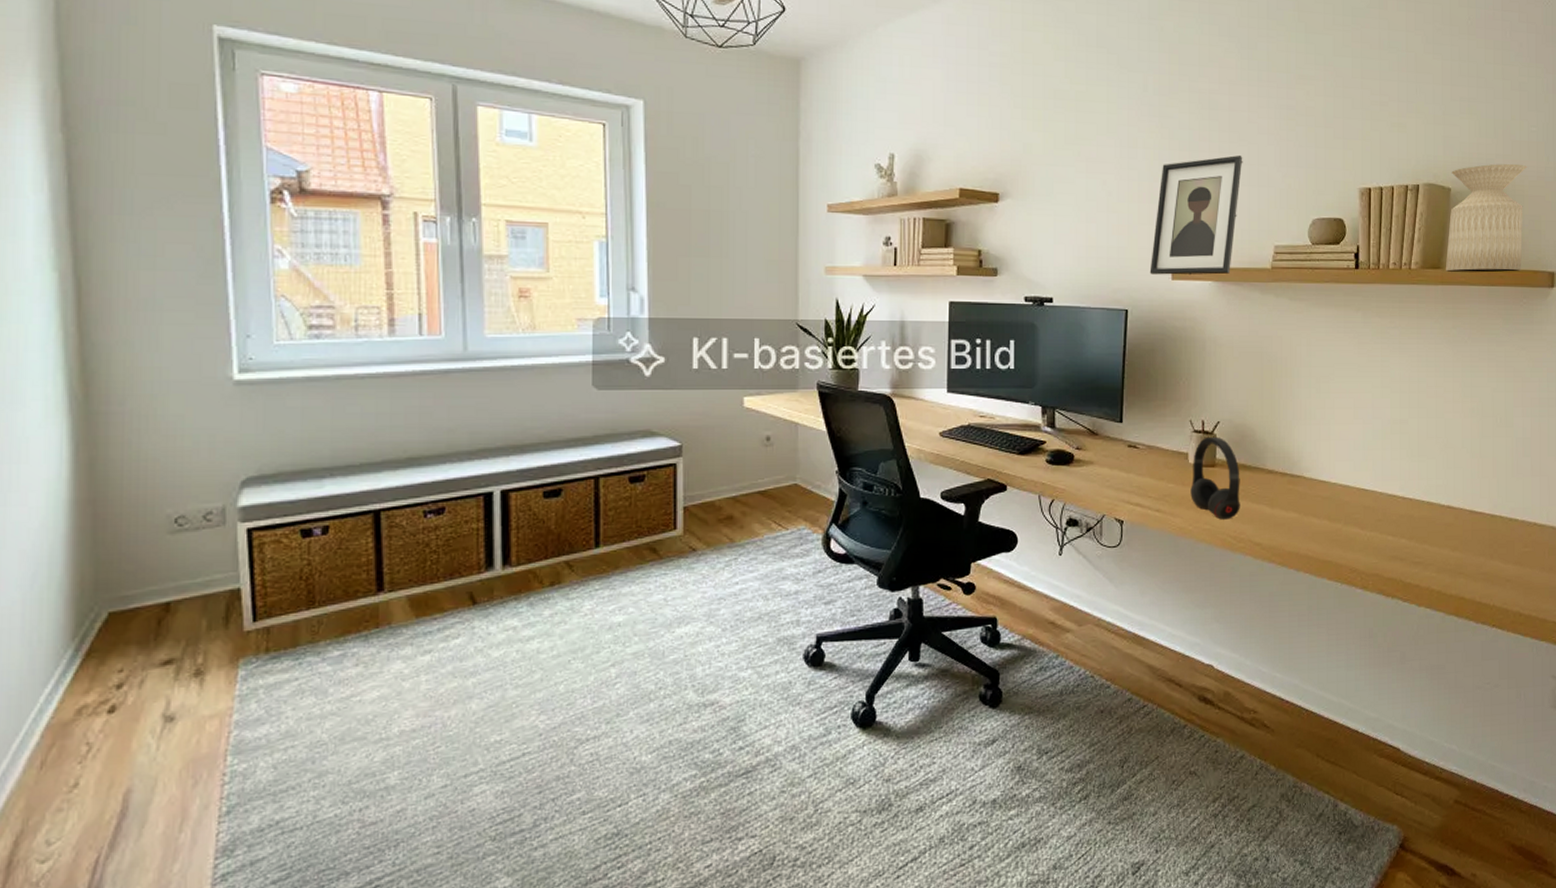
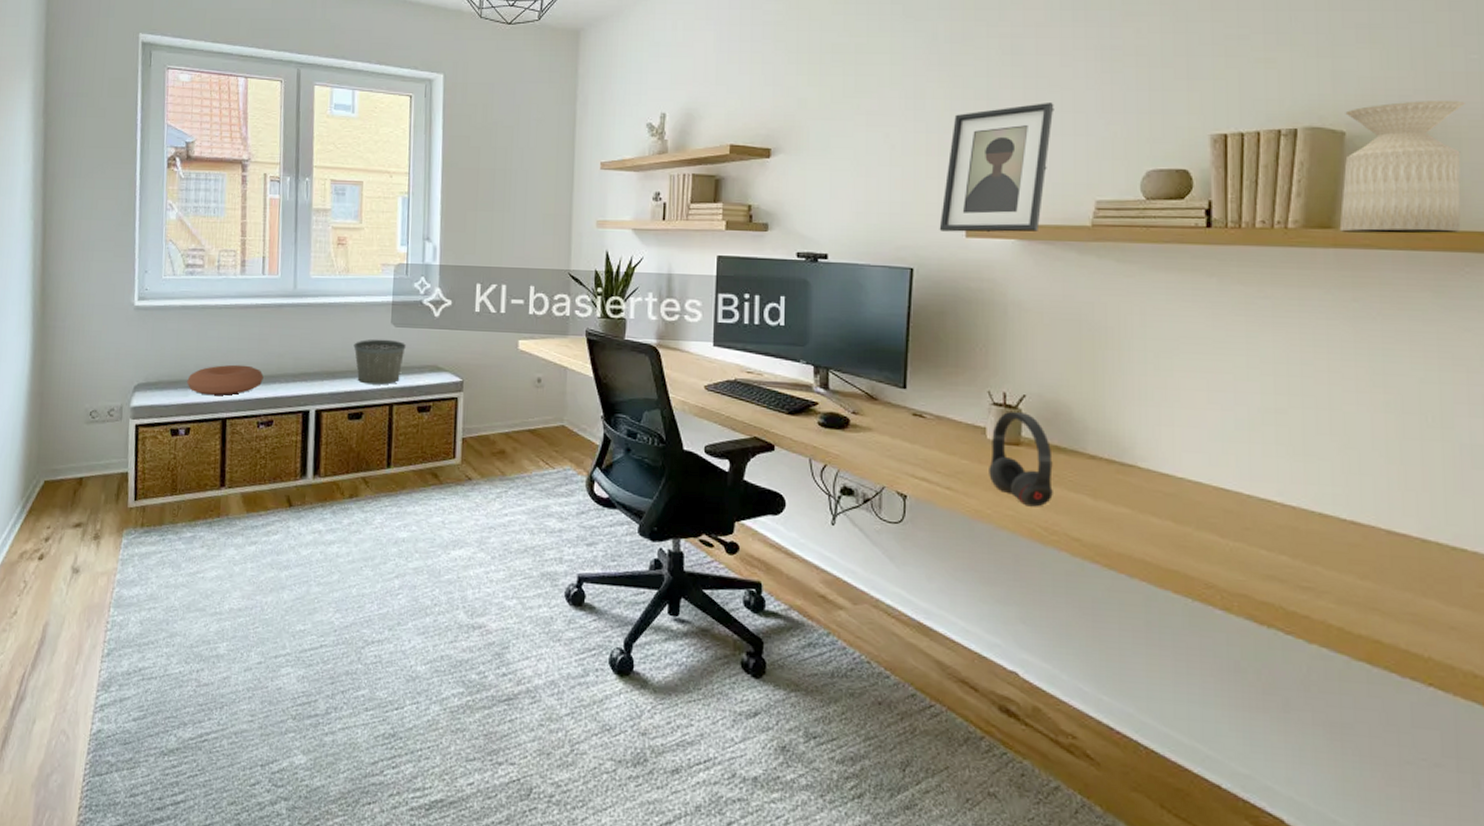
cushion: none [320,445,429,484] -> present [187,364,264,395]
basket: none [546,404,612,456] -> present [353,339,406,385]

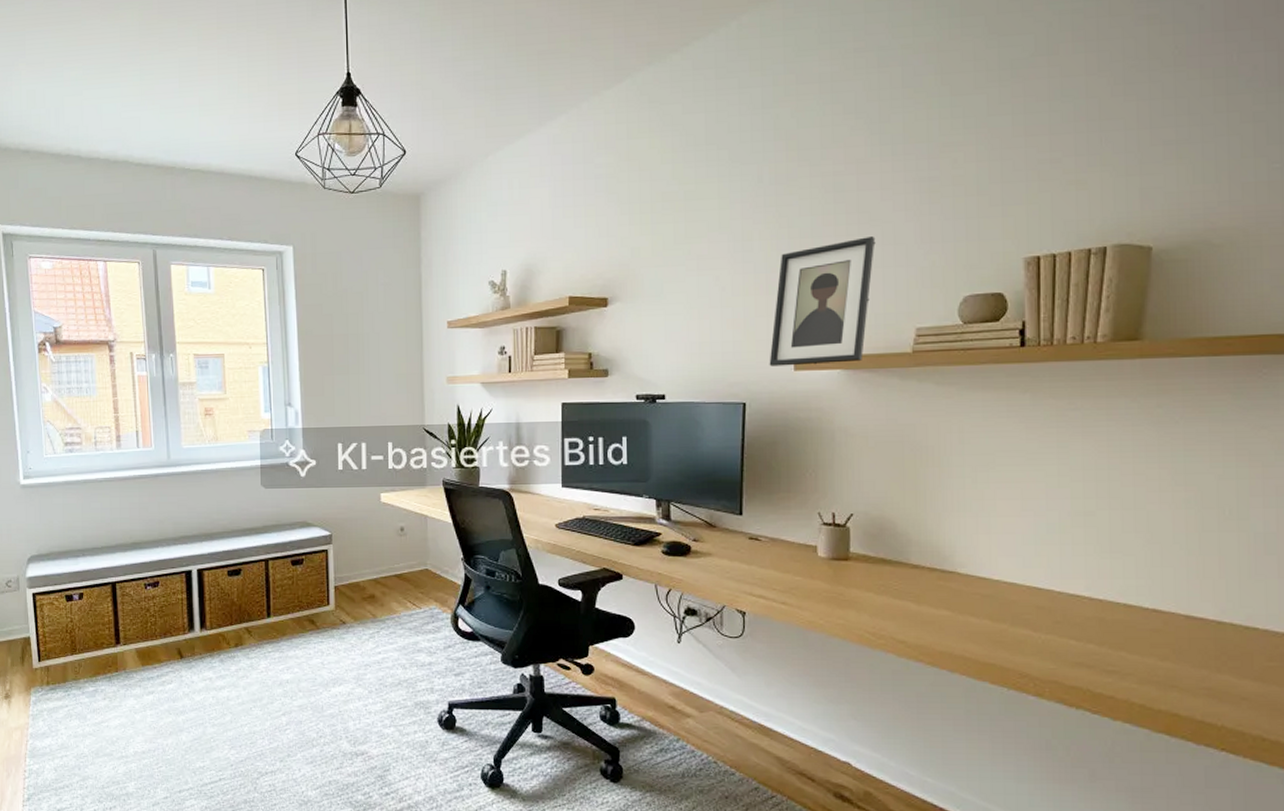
cushion: present [187,364,264,395] -> none [76,532,147,561]
basket: present [353,339,406,385] -> none [228,500,276,543]
headphones: present [989,412,1053,507] -> none [820,530,880,615]
side table: present [1339,99,1465,234] -> none [1145,209,1267,343]

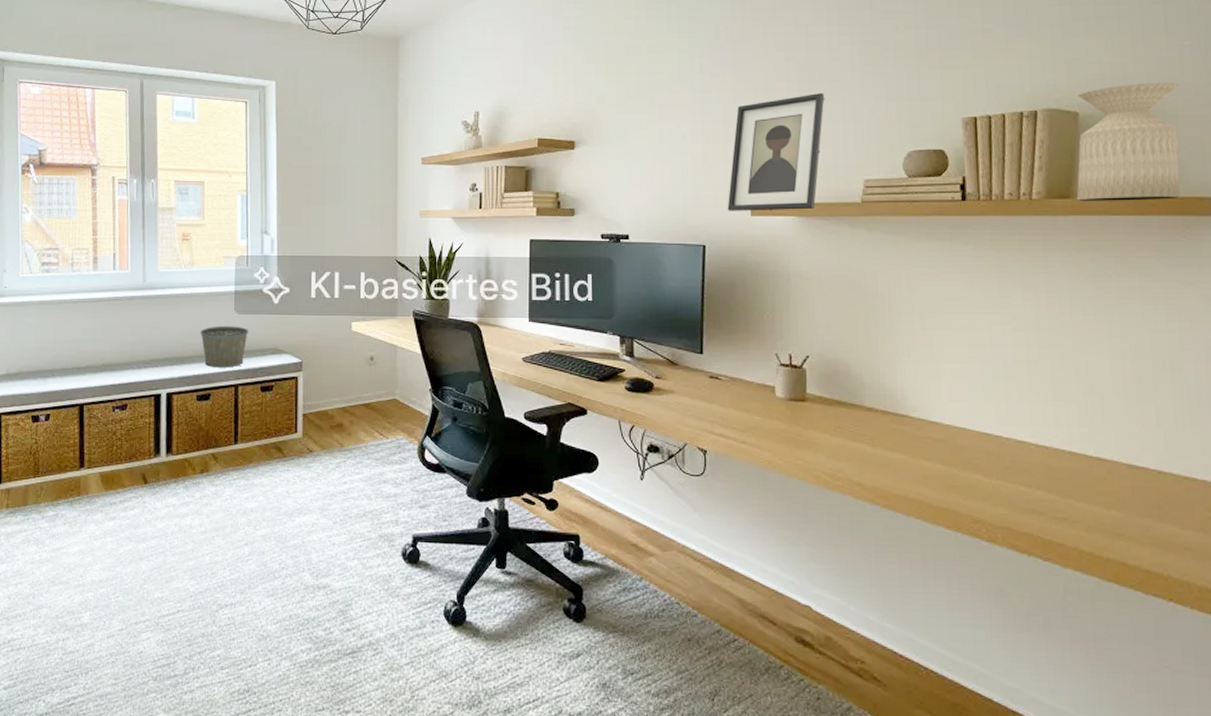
basket: none [228,500,276,543] -> present [200,326,248,368]
side table: none [1145,209,1267,343] -> present [1076,81,1181,201]

